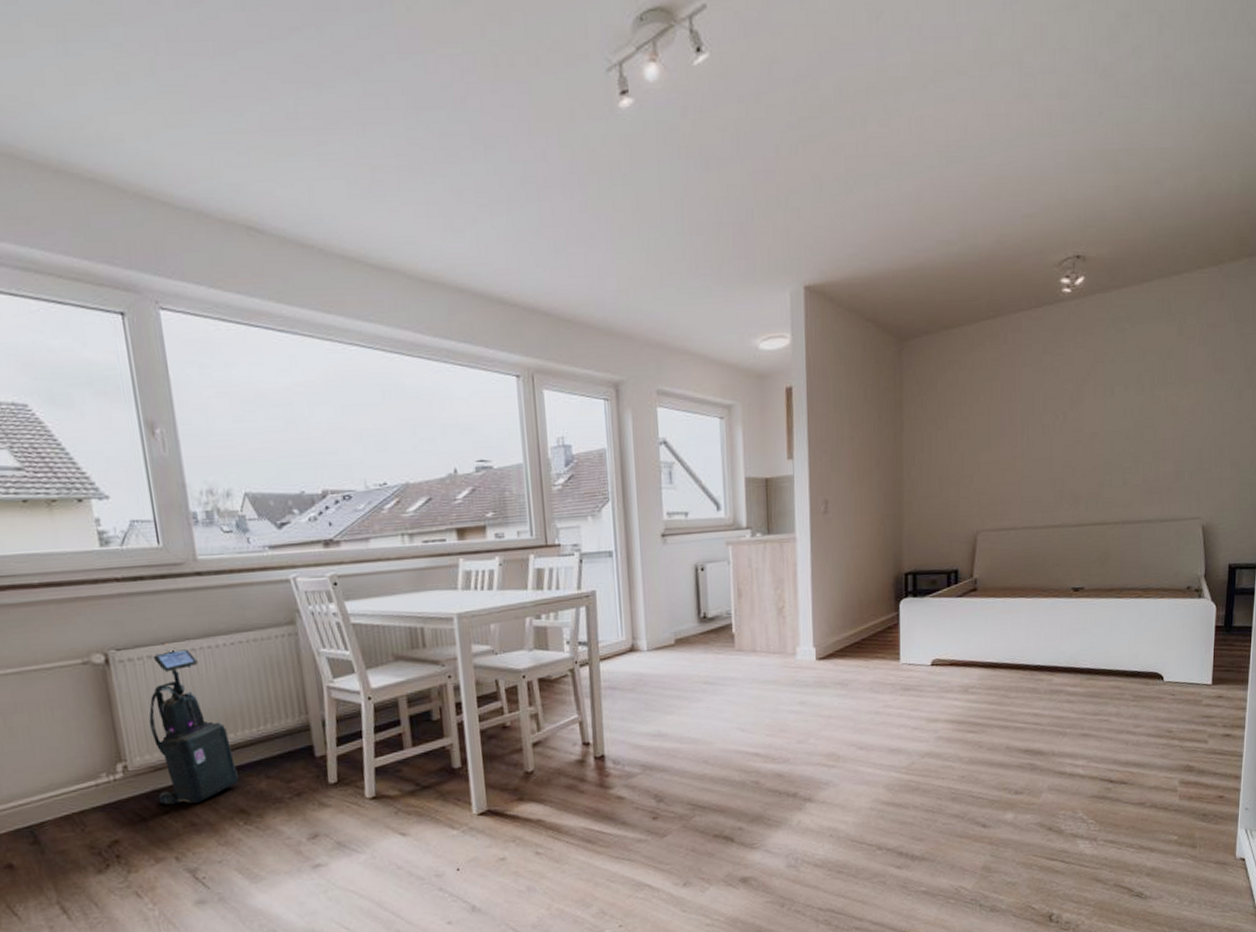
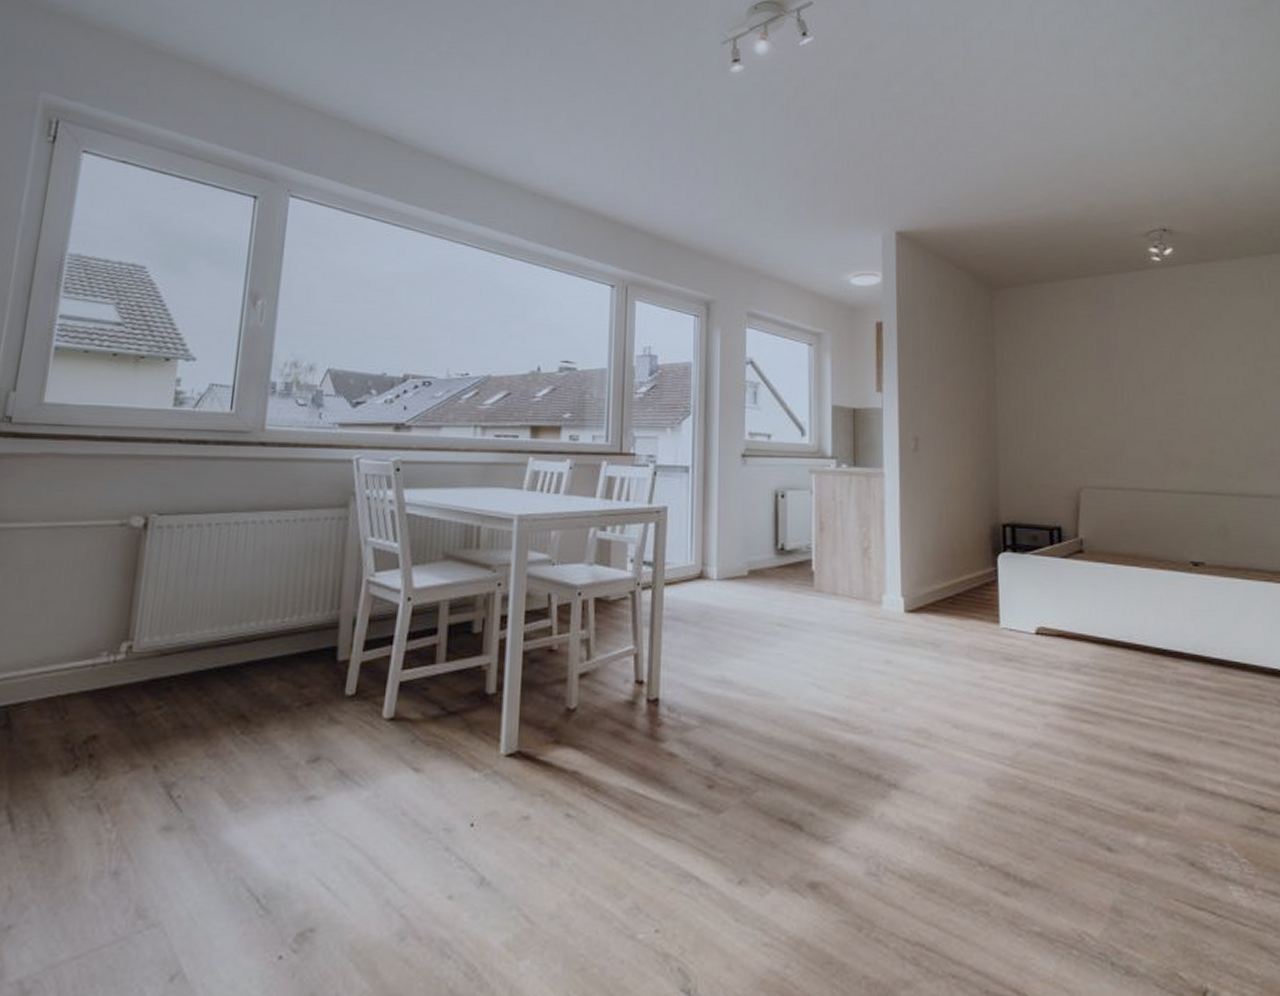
vacuum cleaner: present [149,643,239,805] -> none [155,513,249,702]

